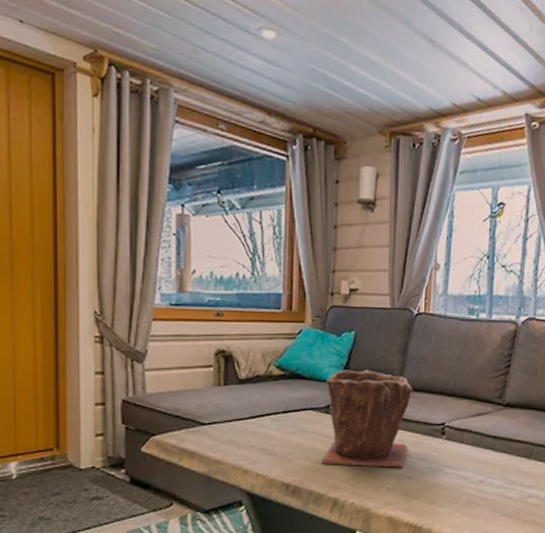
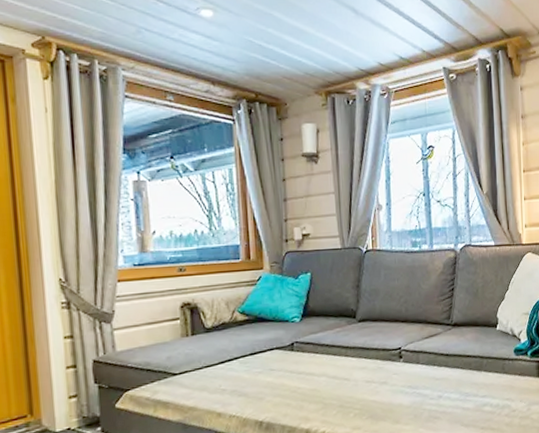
plant pot: present [321,369,412,468] -> none [288,305,369,399]

